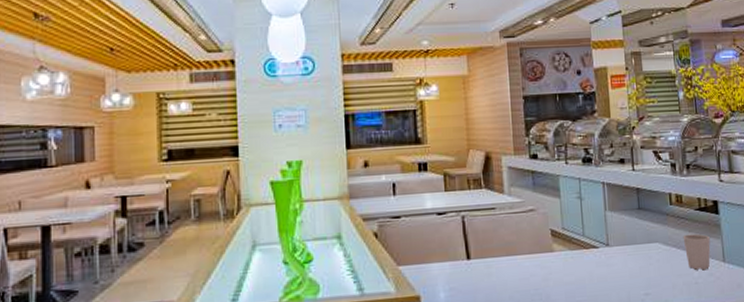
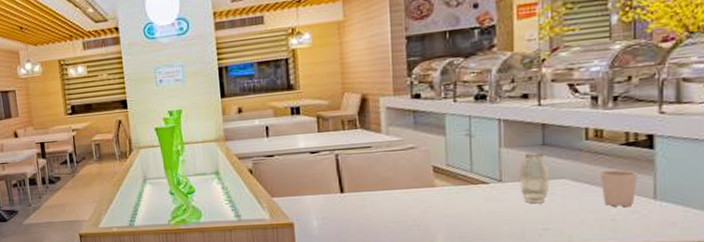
vase: none [622,216,647,268] -> present [519,152,550,204]

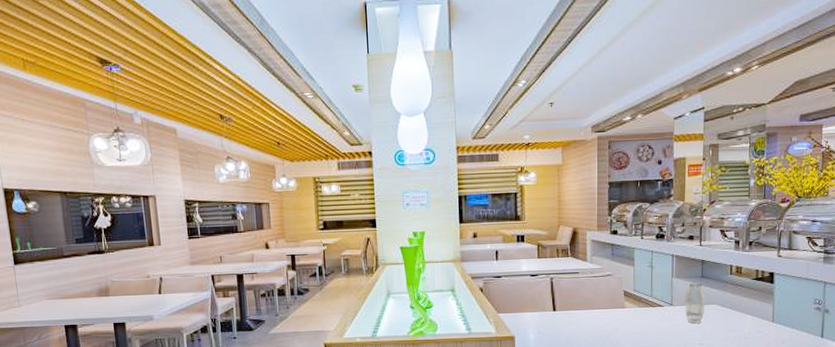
cup: present [599,169,638,208] -> none [738,298,763,328]

